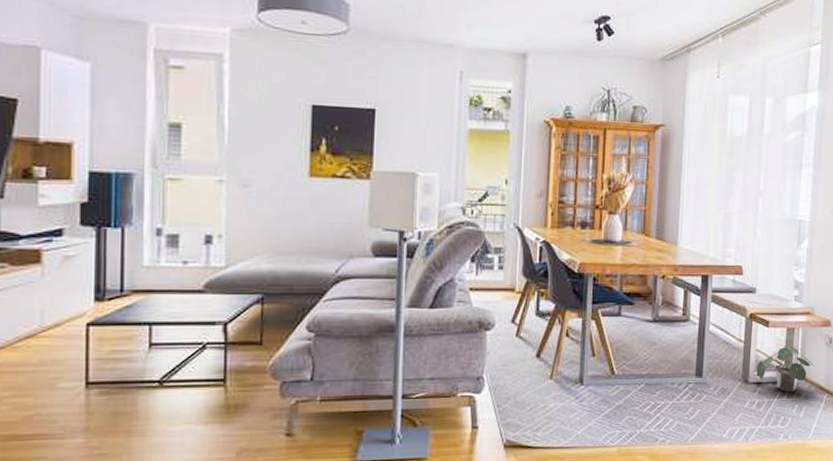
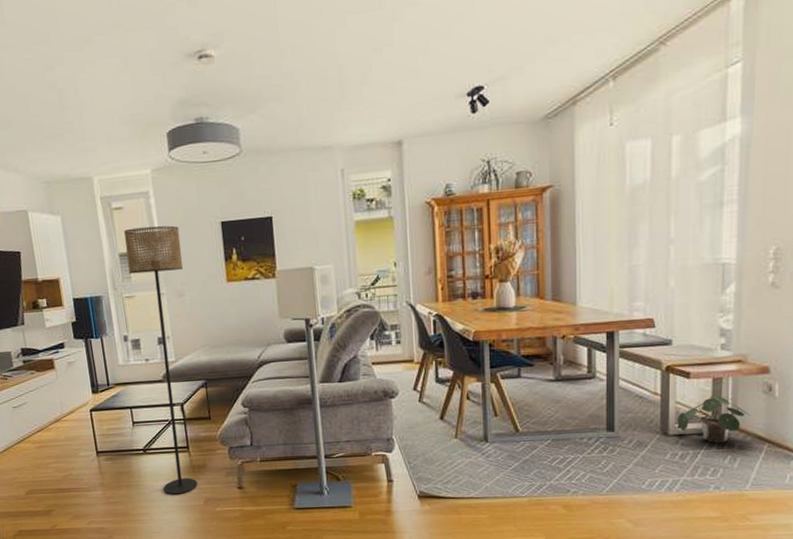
floor lamp: none [178,94,257,444] -> present [124,225,198,495]

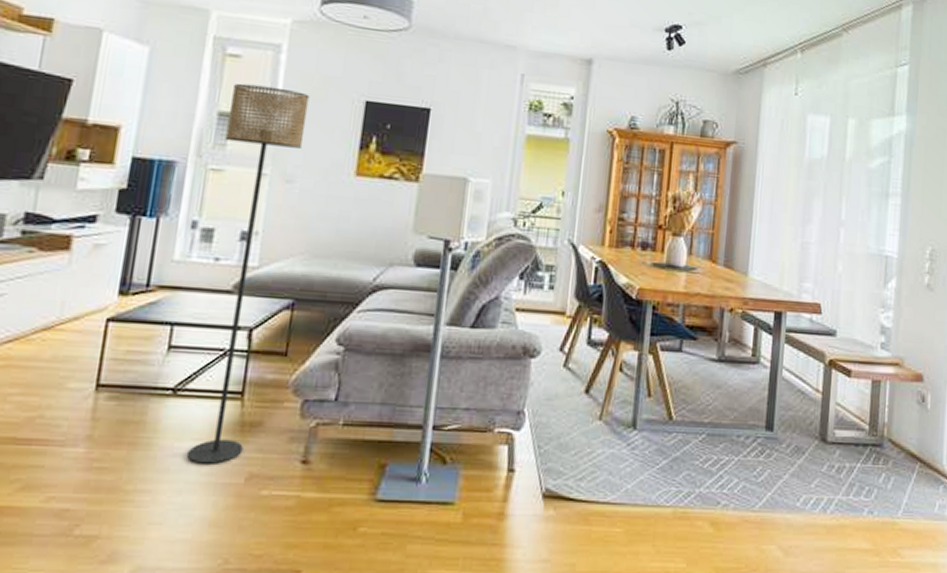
potted plant: present [677,395,751,443] -> none [836,400,905,458]

